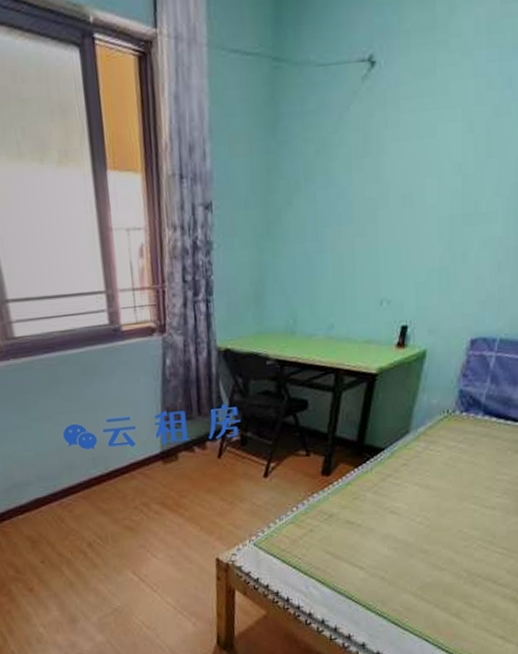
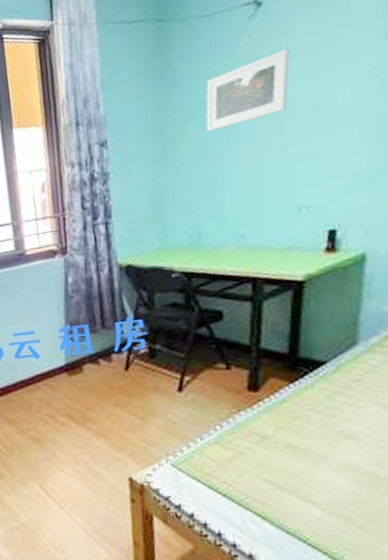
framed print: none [311,123,394,208] -> present [206,48,290,132]

